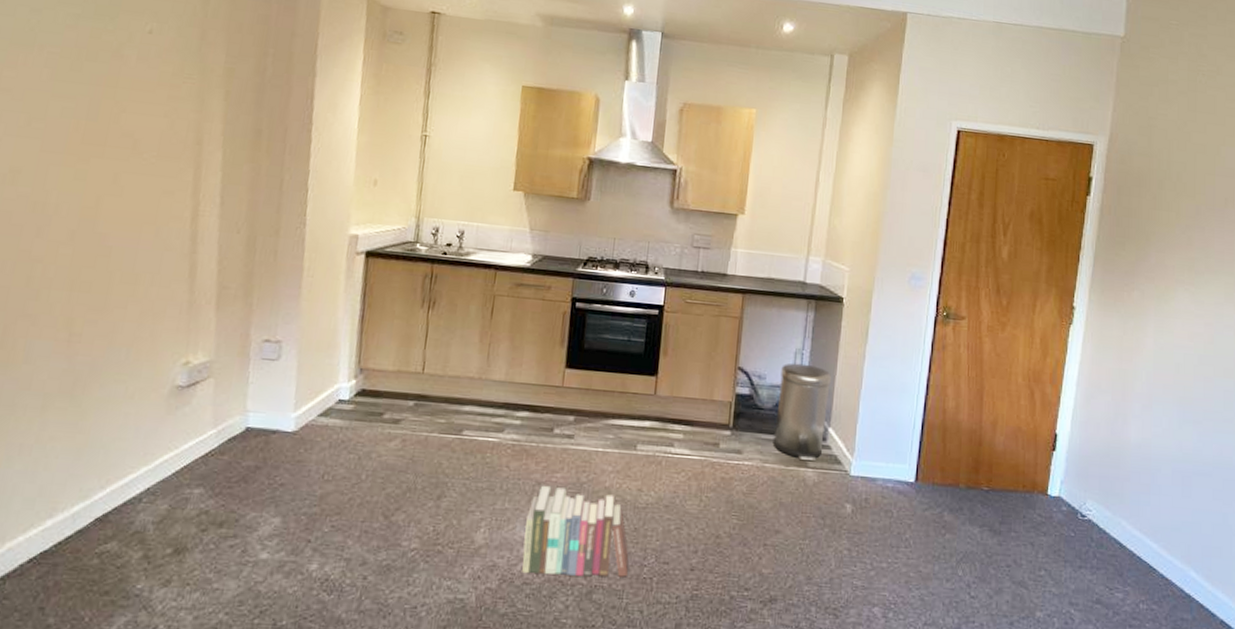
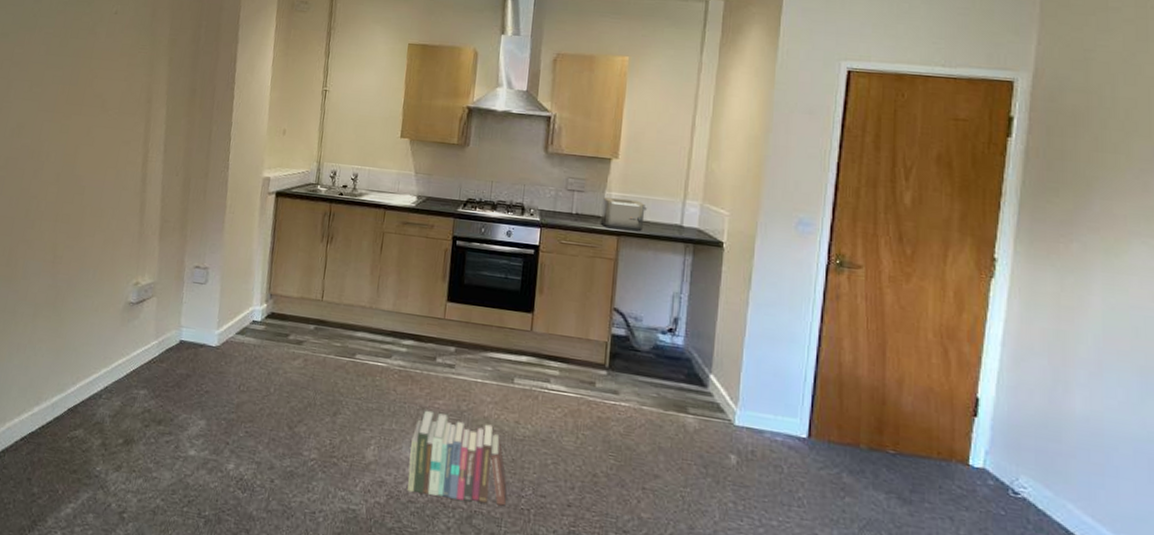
toaster: none [726,254,772,289] -> present [600,197,647,232]
pedal bin: present [774,363,831,461] -> none [651,306,712,407]

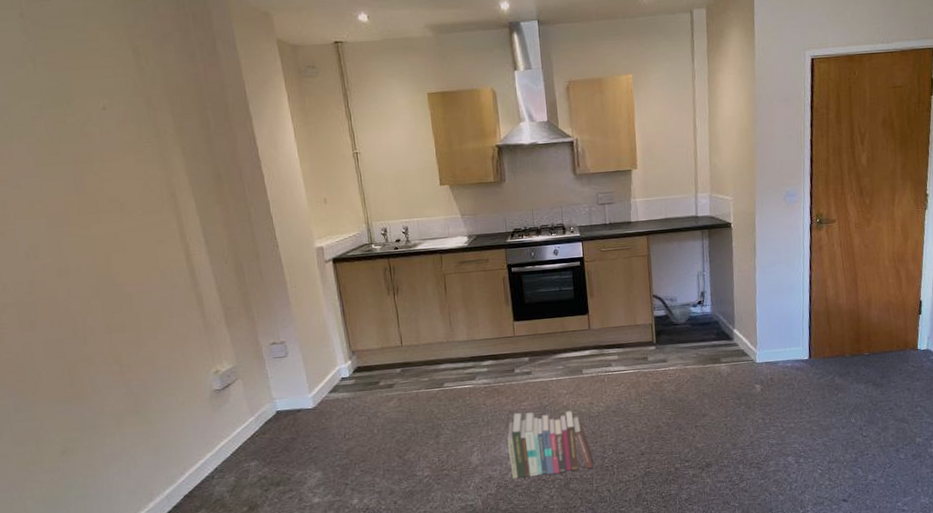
toaster: present [600,197,647,232] -> none [629,201,667,231]

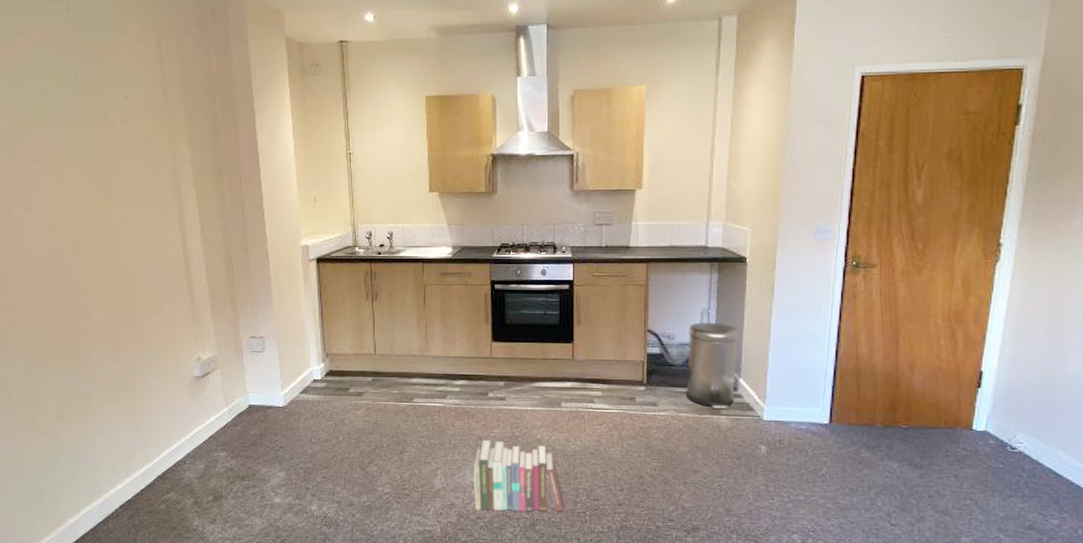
pedal bin: none [688,282,731,358] -> present [687,322,739,408]

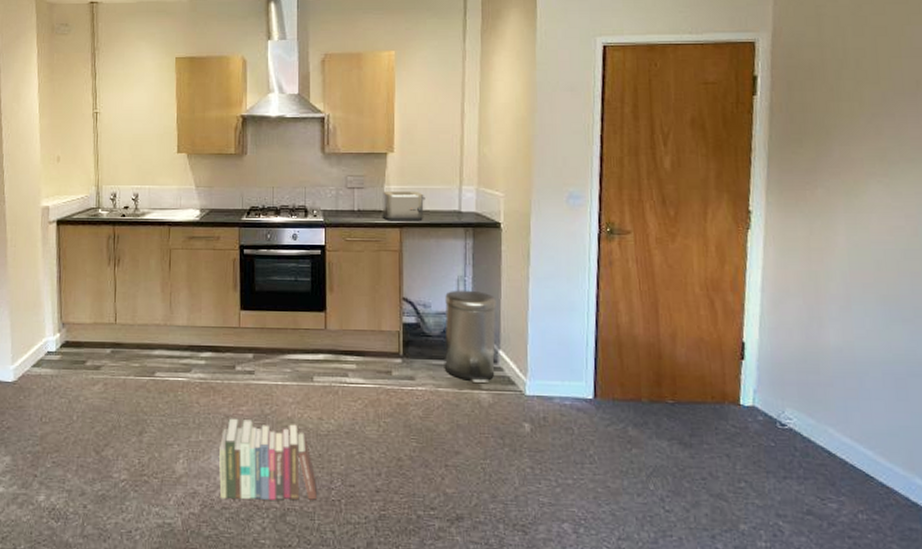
toaster: none [629,226,672,257] -> present [382,190,425,222]

